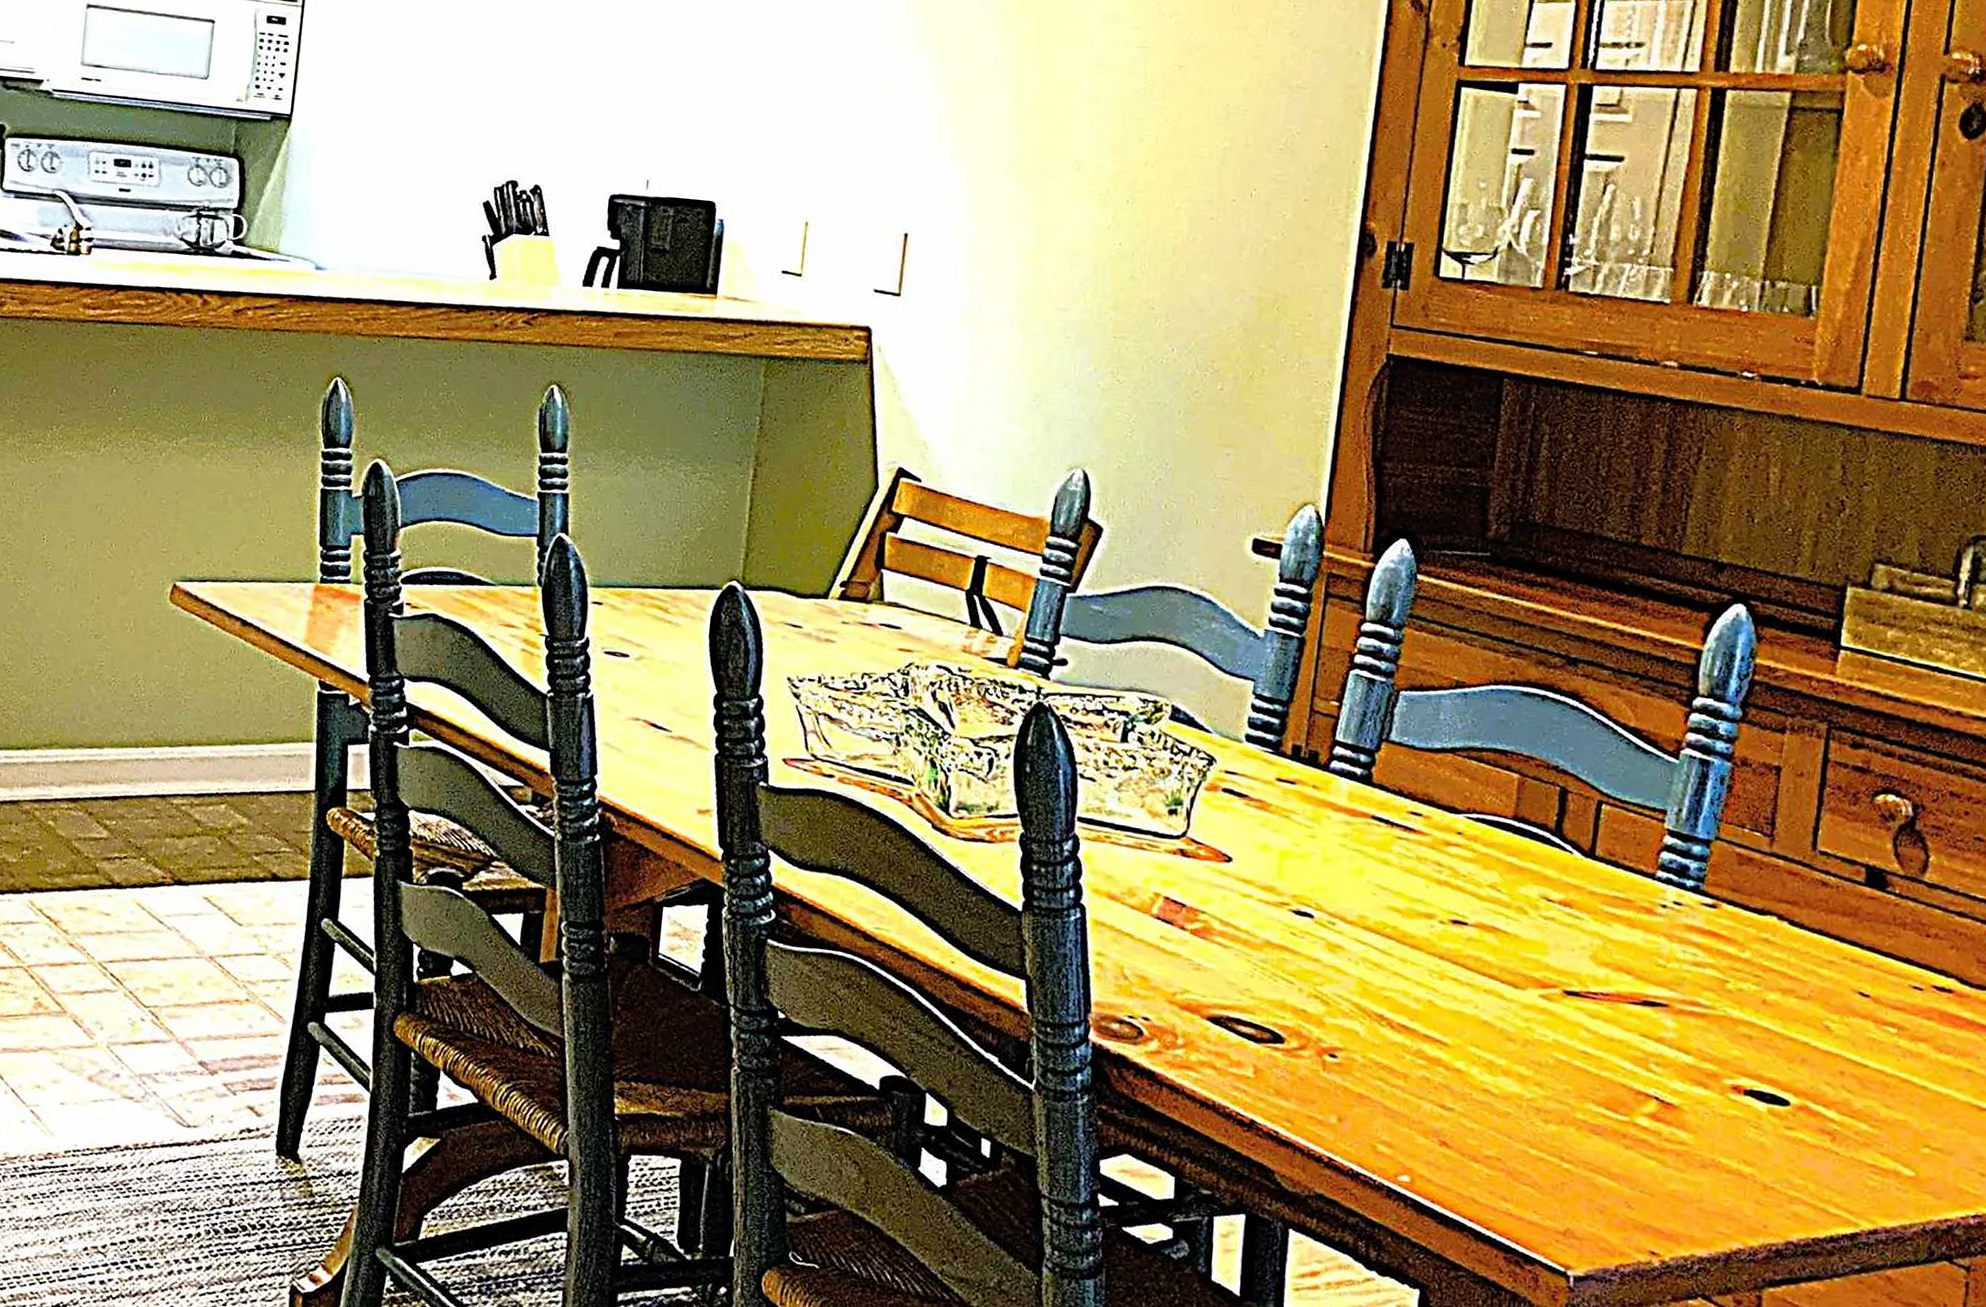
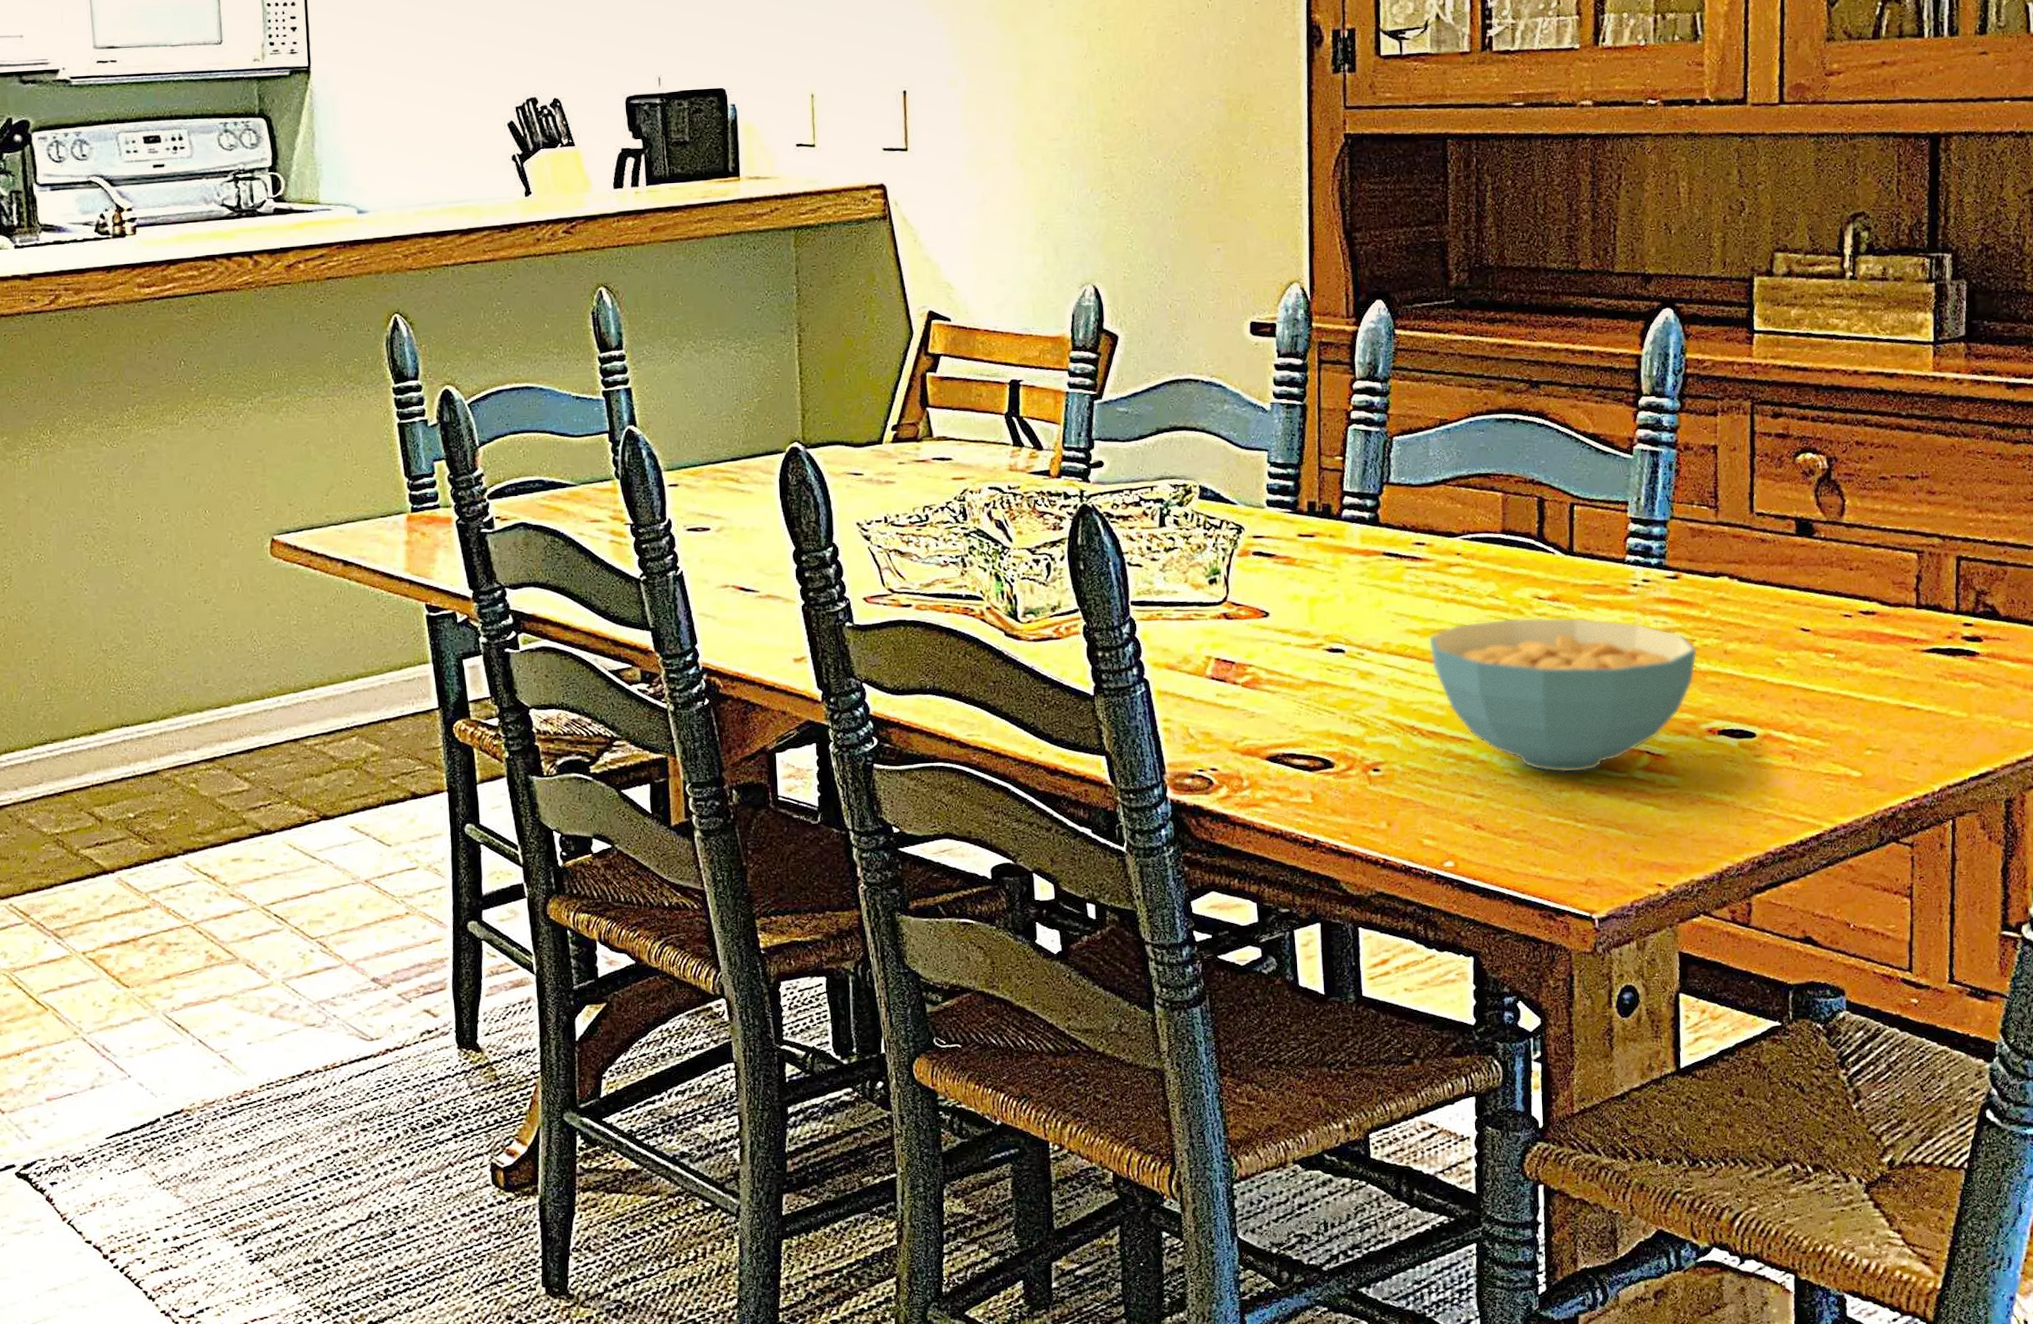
cereal bowl: none [1412,911,1730,1106] -> present [1428,617,1697,773]

